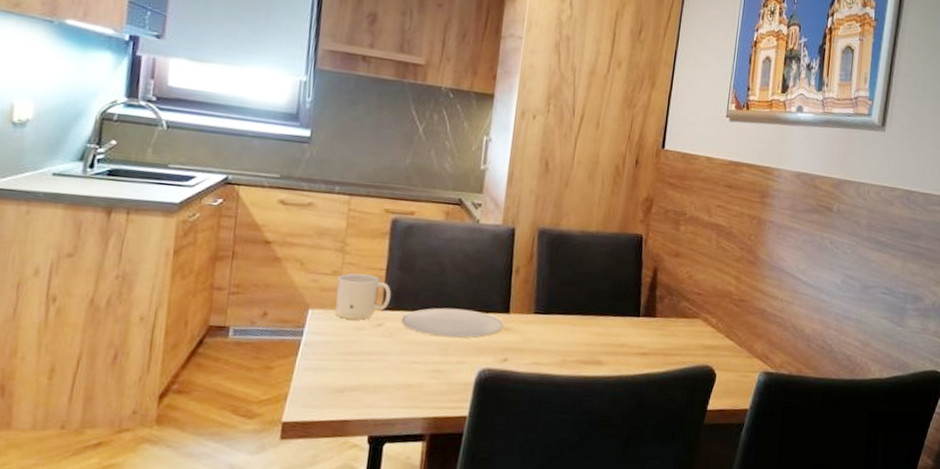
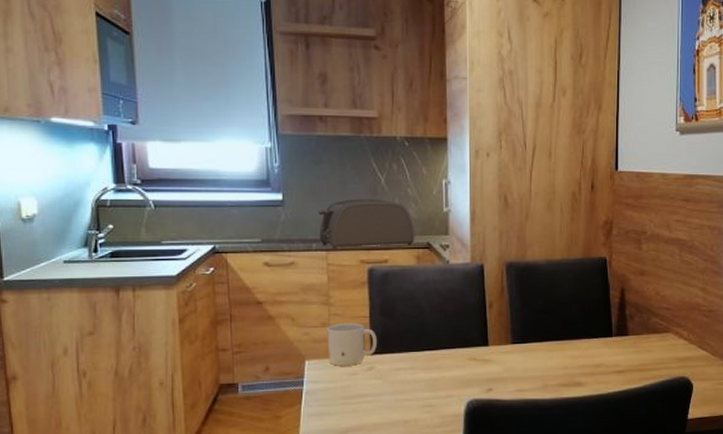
toaster: none [343,144,448,201] -> present [318,199,415,250]
plate: present [400,307,505,339] -> none [389,346,485,375]

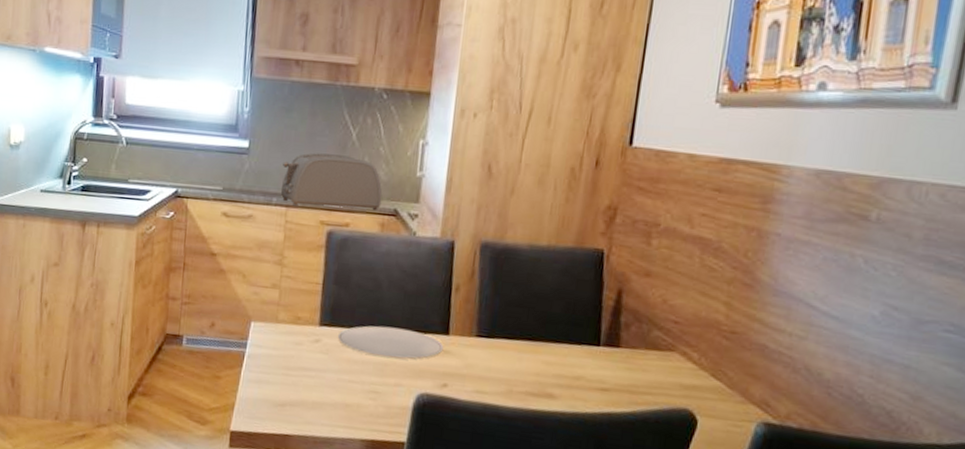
mug: present [326,323,378,366] -> none [274,286,328,335]
plate: none [389,346,485,375] -> present [337,325,444,360]

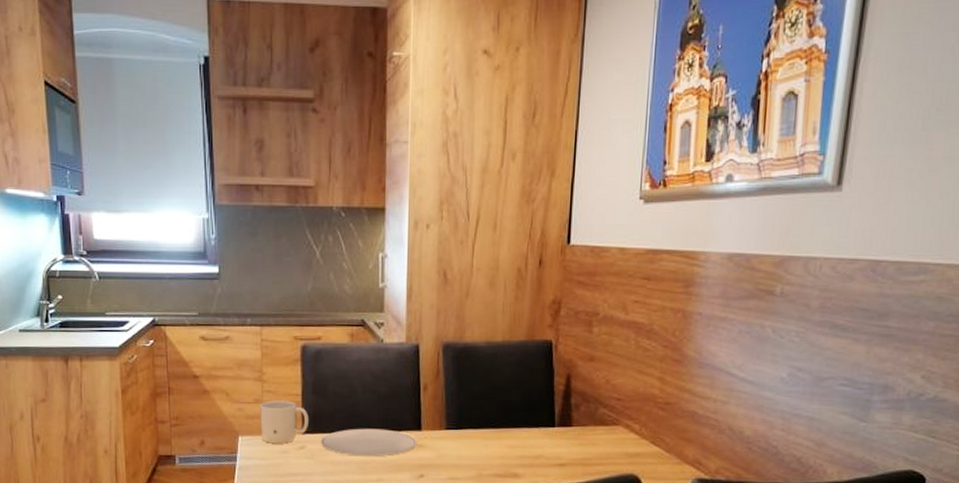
mug: none [274,286,328,335] -> present [259,400,310,444]
toaster: present [280,152,383,212] -> none [253,273,349,326]

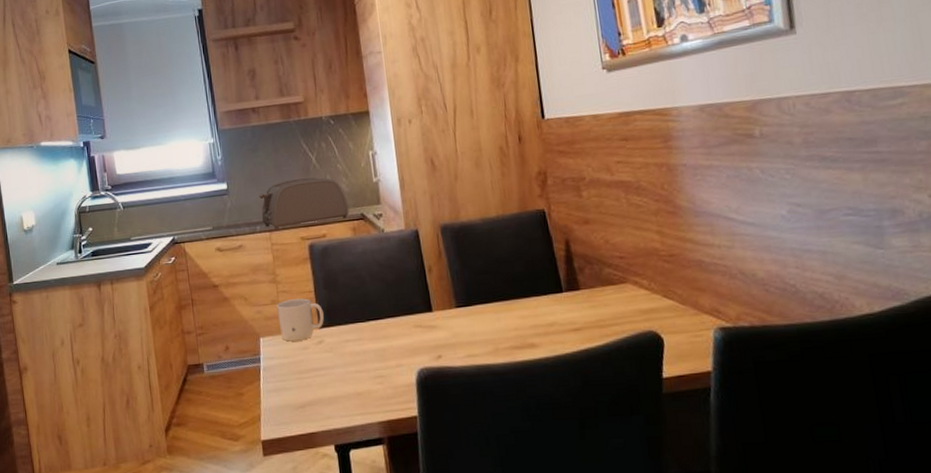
toaster: none [253,273,349,326] -> present [259,177,349,231]
plate: present [320,428,418,457] -> none [337,314,431,345]

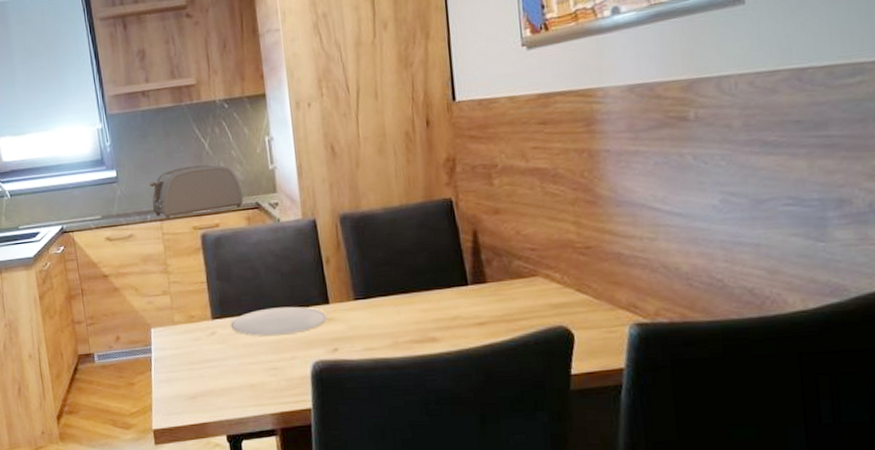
mug: present [276,298,325,342] -> none [167,289,217,333]
plate: none [337,314,431,345] -> present [230,306,327,337]

